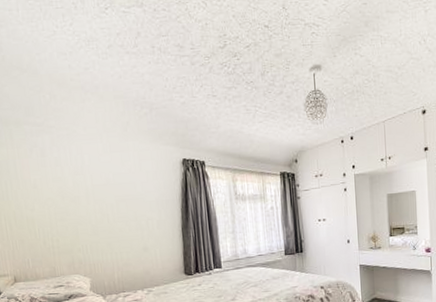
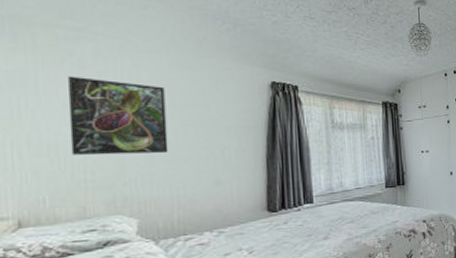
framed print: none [35,163,108,227] -> present [67,76,169,155]

